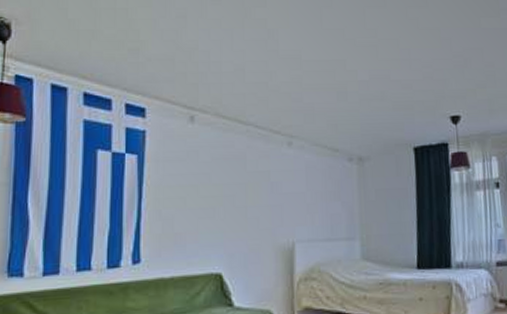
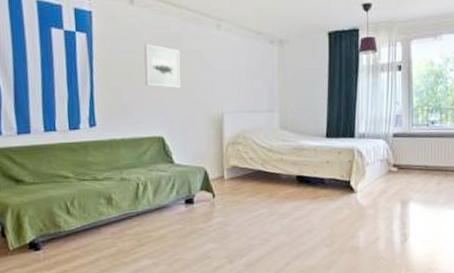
wall art: none [202,165,245,215] -> present [144,44,181,88]

